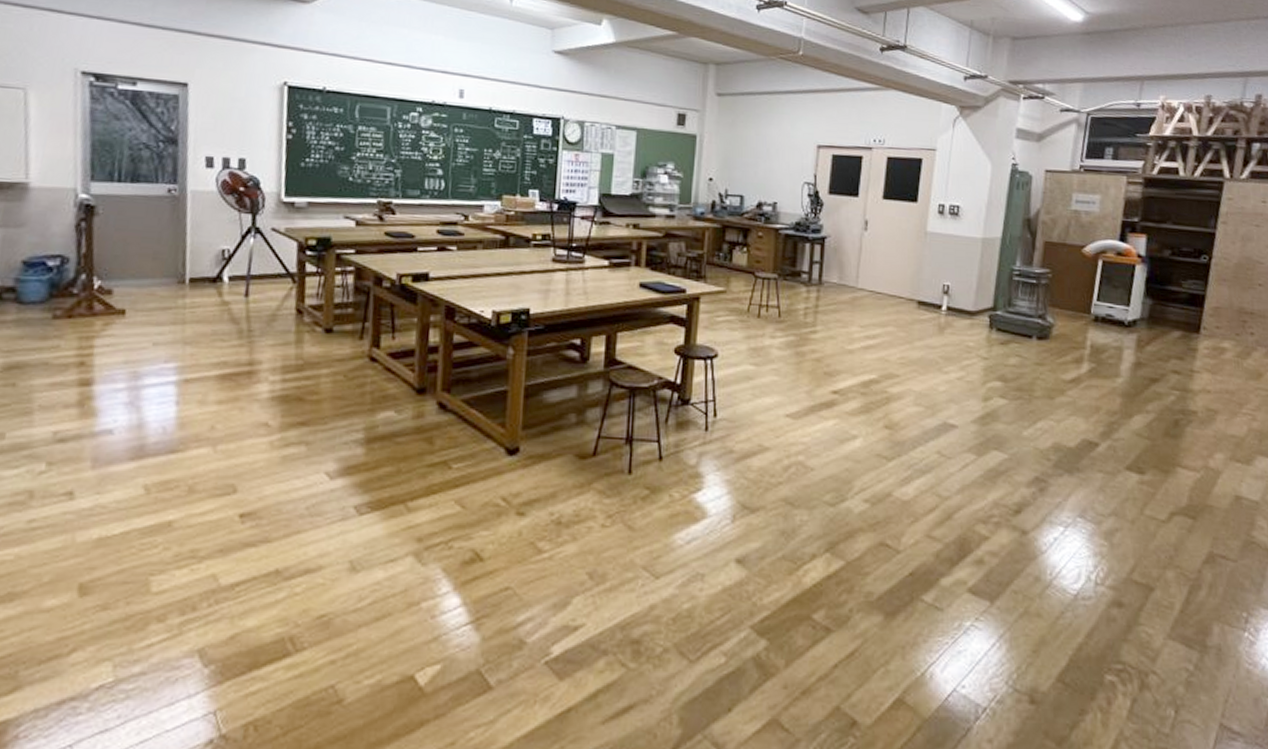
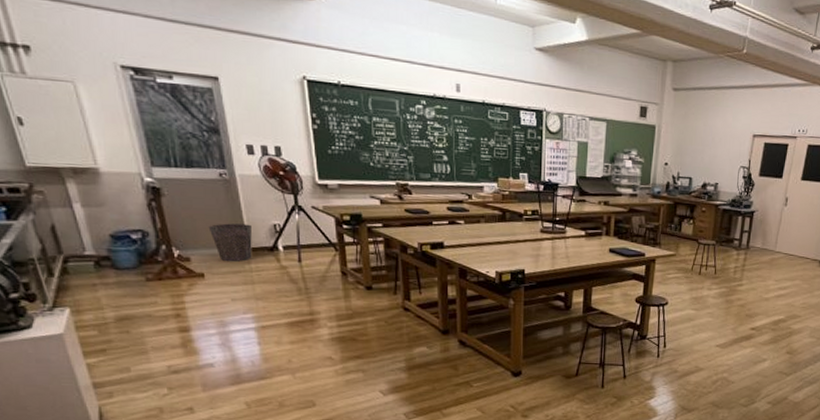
waste bin: none [142,248,195,295] -> present [208,223,252,261]

